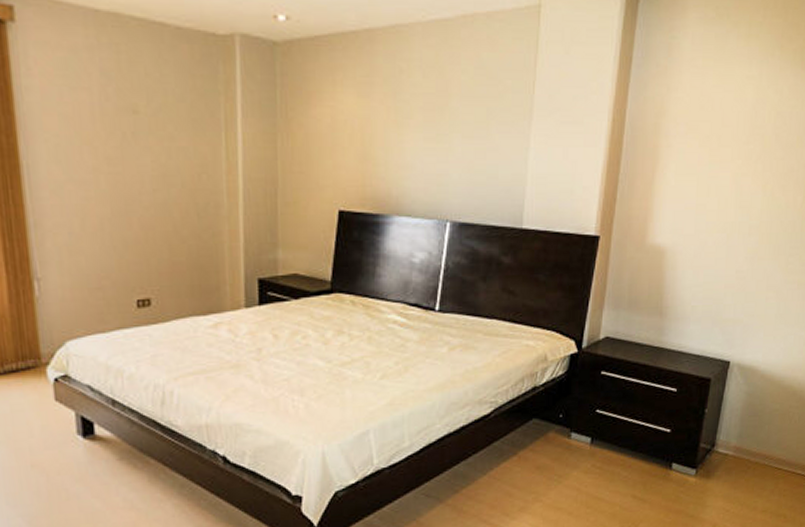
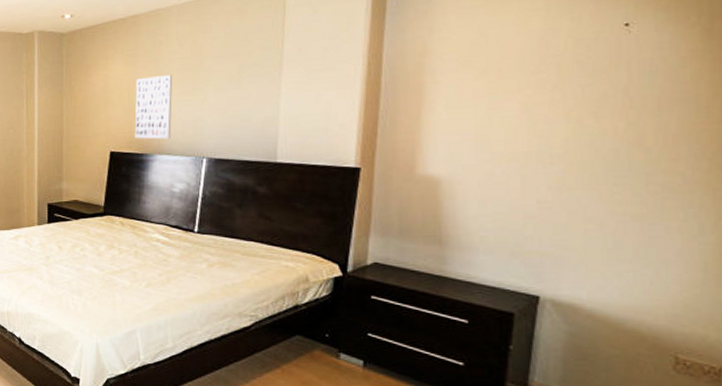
wall art: none [369,114,415,197] -> present [135,75,173,139]

